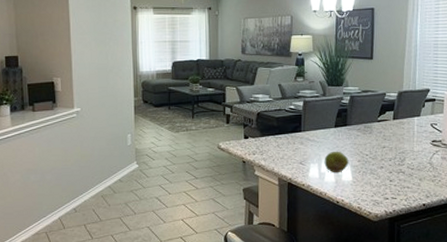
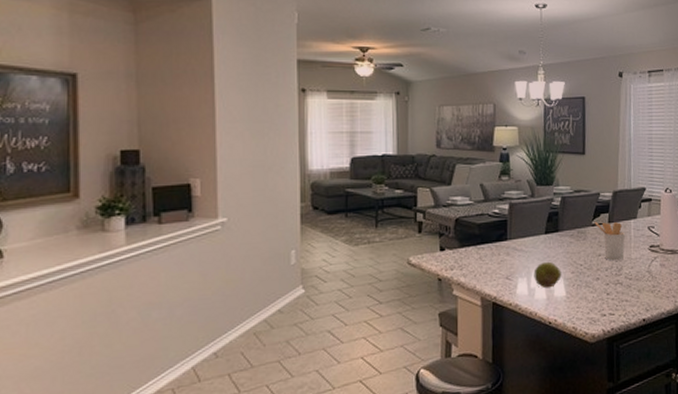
utensil holder: none [379,117,408,153] -> present [594,221,625,261]

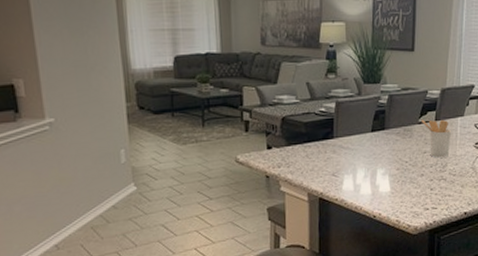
fruit: present [533,261,562,288] -> none [359,158,387,184]

